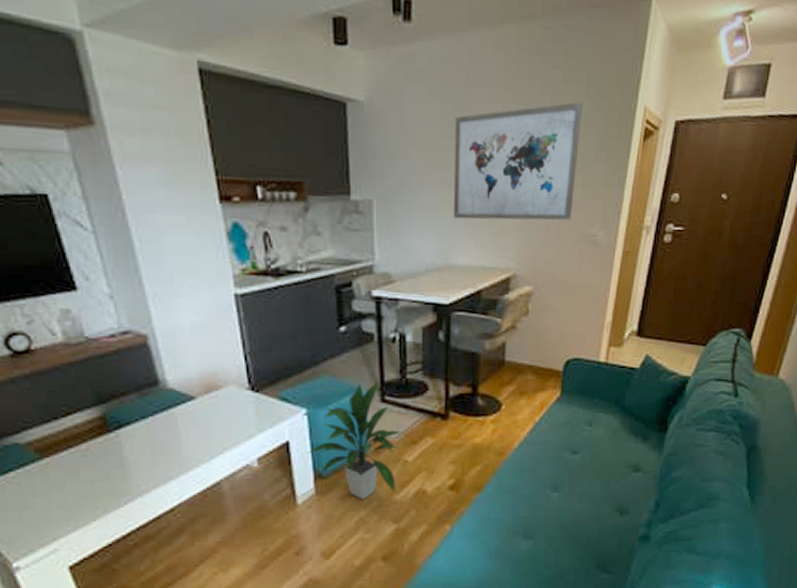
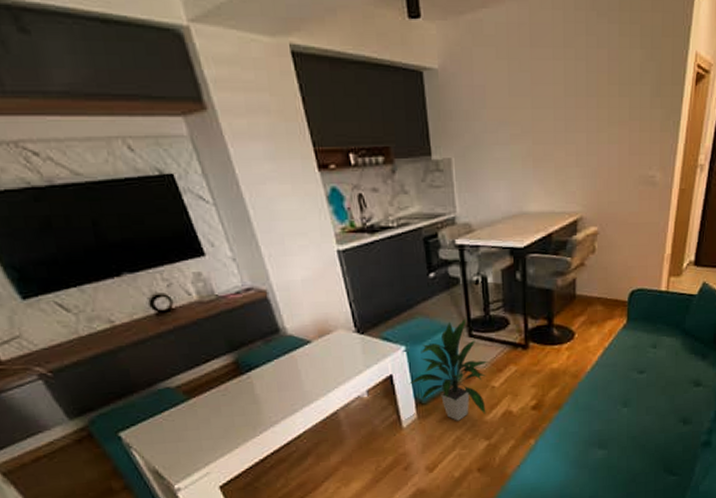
wall art: present [453,101,582,221] -> none [521,52,637,170]

